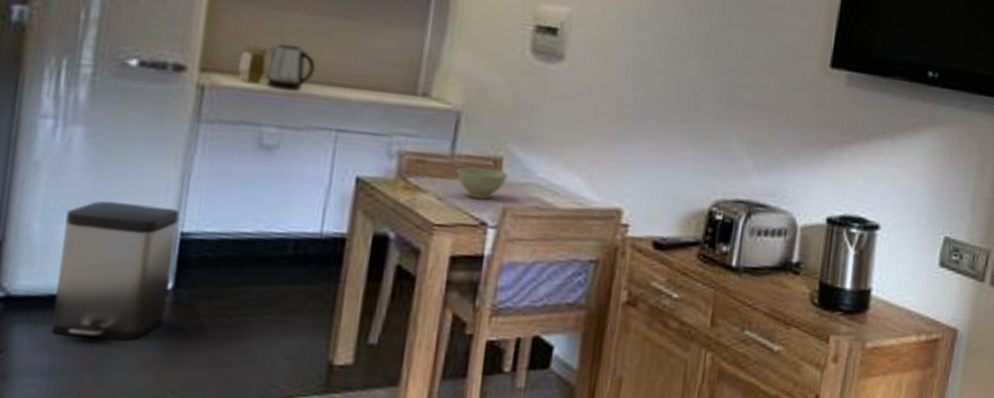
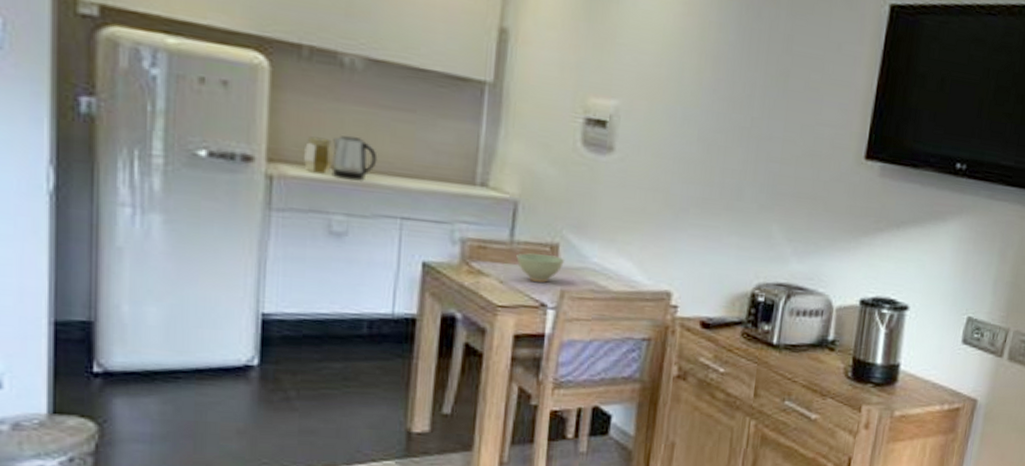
pedal bin: present [51,200,179,341] -> none [149,284,259,412]

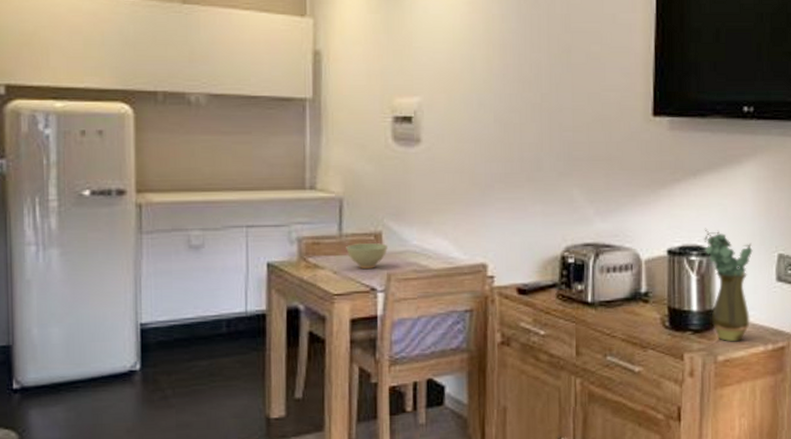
jar: present [304,136,333,174] -> none [165,166,187,197]
kettle: present [331,135,378,183] -> none [187,161,223,200]
vase: none [893,282,944,399] -> present [704,228,753,342]

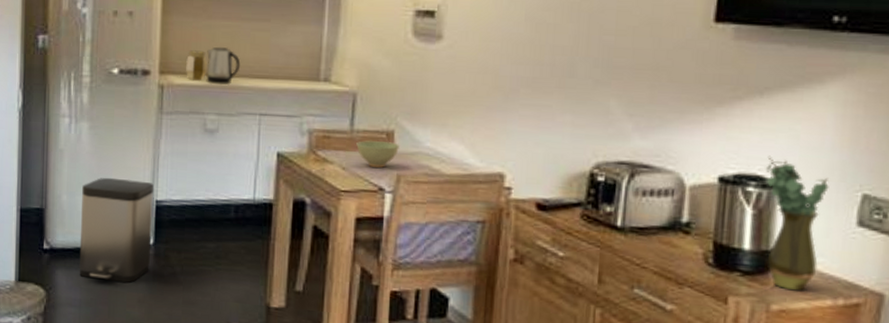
pedal bin: none [55,304,138,415] -> present [79,177,154,283]
jar: none [165,166,187,197] -> present [186,50,207,81]
kettle: none [187,161,223,200] -> present [206,46,241,86]

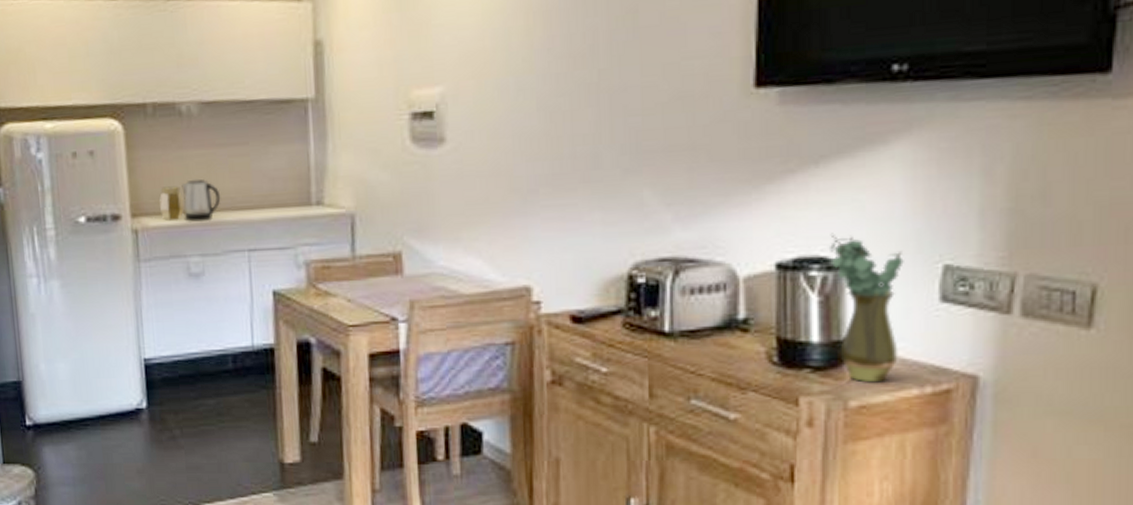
pedal bin: present [79,177,154,283] -> none [61,339,146,454]
bowl: present [356,140,401,168] -> none [360,265,410,295]

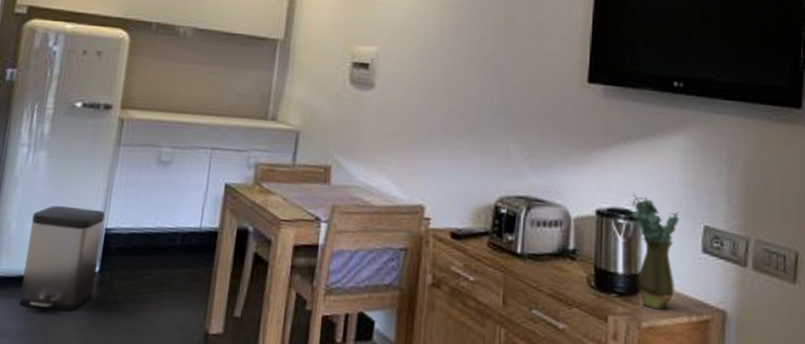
pedal bin: none [61,339,146,454] -> present [19,205,105,312]
jar: present [160,186,184,221] -> none [146,88,167,116]
kettle: present [181,178,221,223] -> none [164,86,198,122]

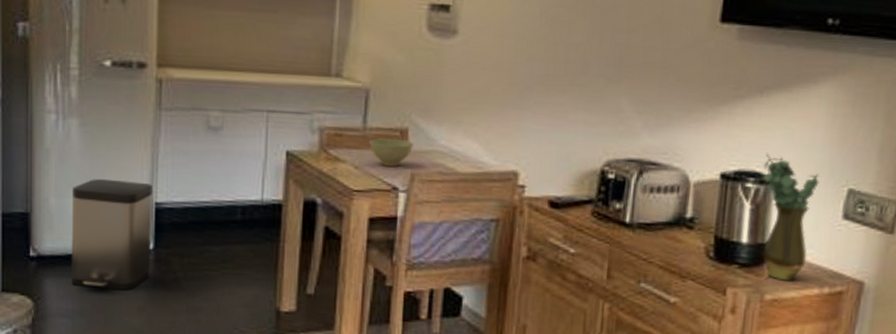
bowl: none [297,173,336,199] -> present [369,138,415,166]

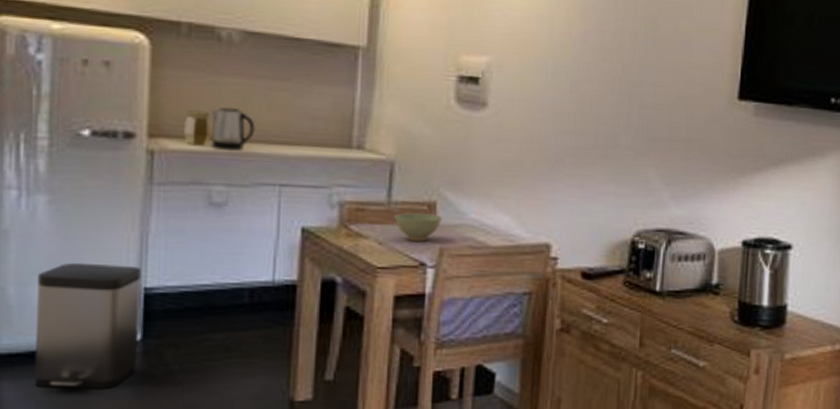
jar: none [186,42,209,75] -> present [184,110,212,146]
kettle: none [209,38,246,80] -> present [211,106,256,152]
vase: present [762,152,819,281] -> none [780,221,829,340]

